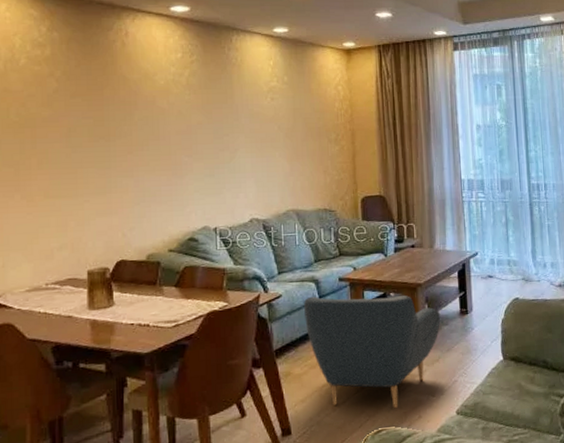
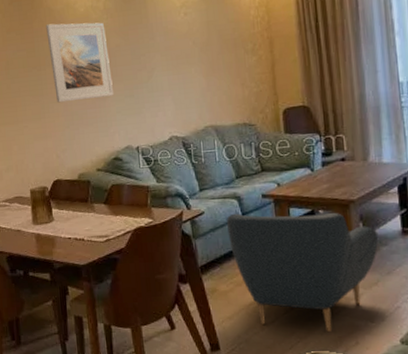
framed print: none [119,93,192,178] -> present [46,22,114,103]

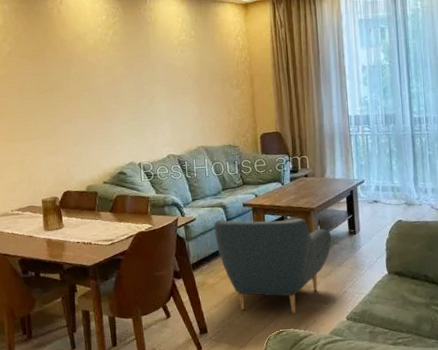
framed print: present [46,22,114,103] -> none [58,52,119,123]

